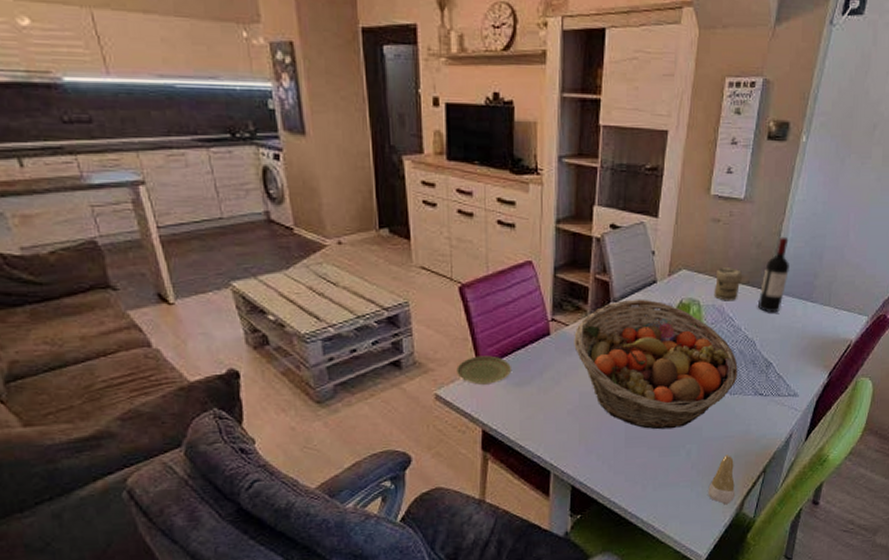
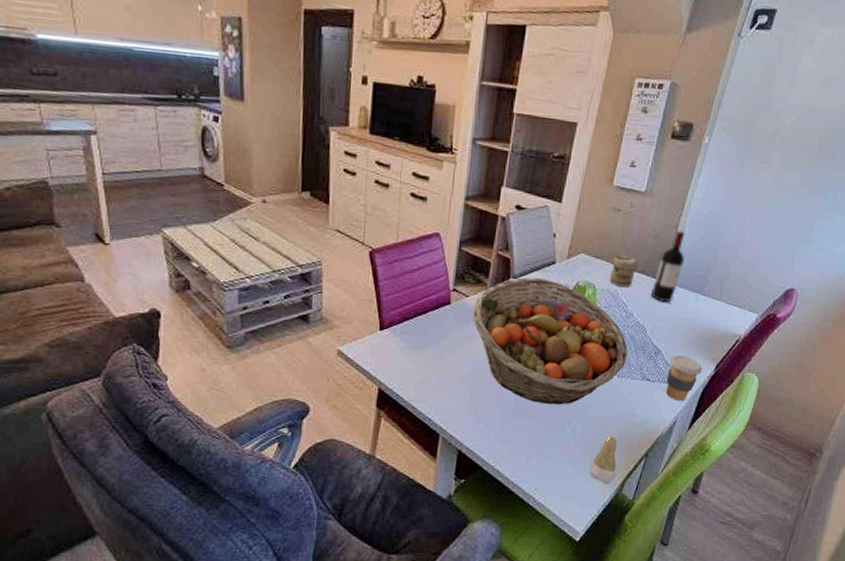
plate: present [456,355,511,385] -> none [360,317,411,346]
coffee cup: none [779,366,815,413] -> present [666,355,702,401]

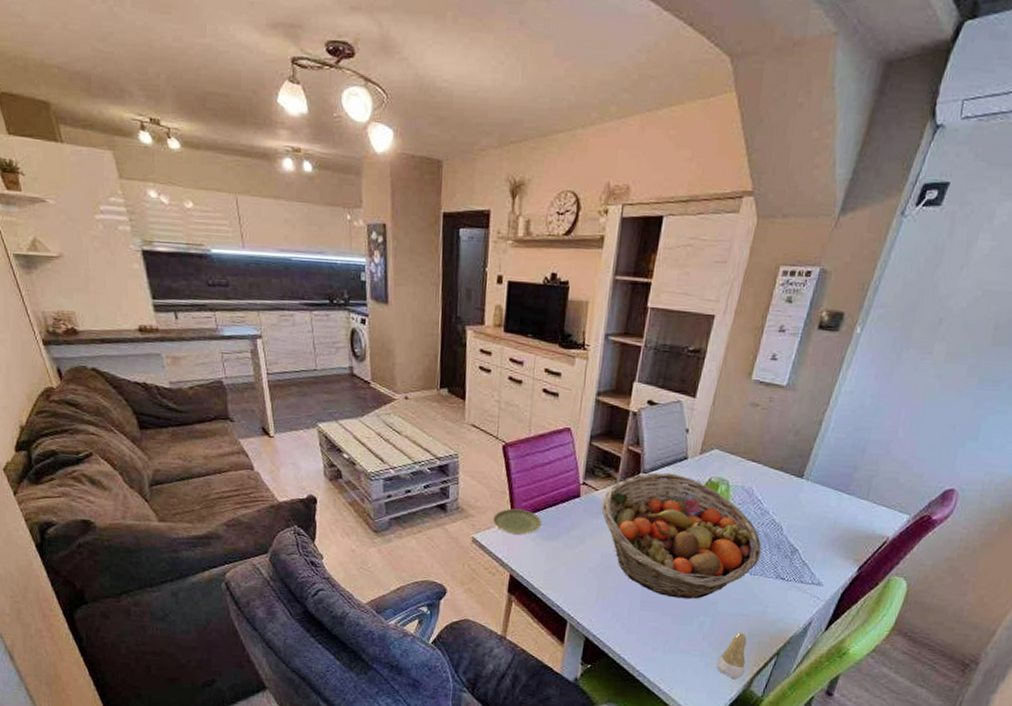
plate: none [360,317,411,346] -> present [493,508,542,535]
jar: present [609,255,639,288] -> none [744,451,777,485]
wine bottle: present [651,230,685,303] -> none [789,426,830,501]
coffee cup: present [666,355,702,401] -> none [802,555,843,602]

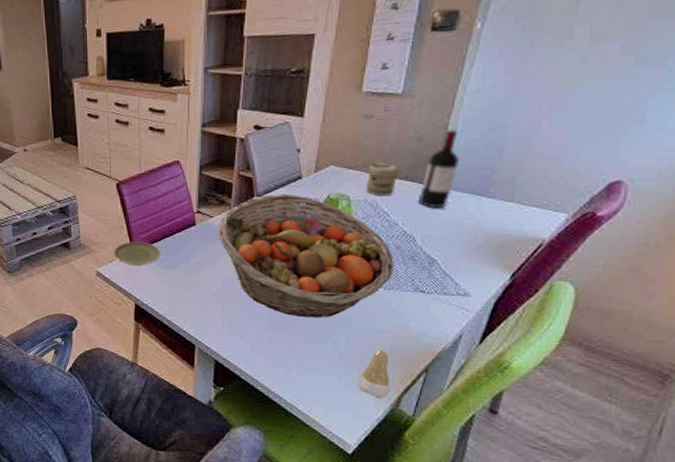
jar: none [744,451,777,485] -> present [365,163,401,196]
wine bottle: none [789,426,830,501] -> present [419,129,459,209]

